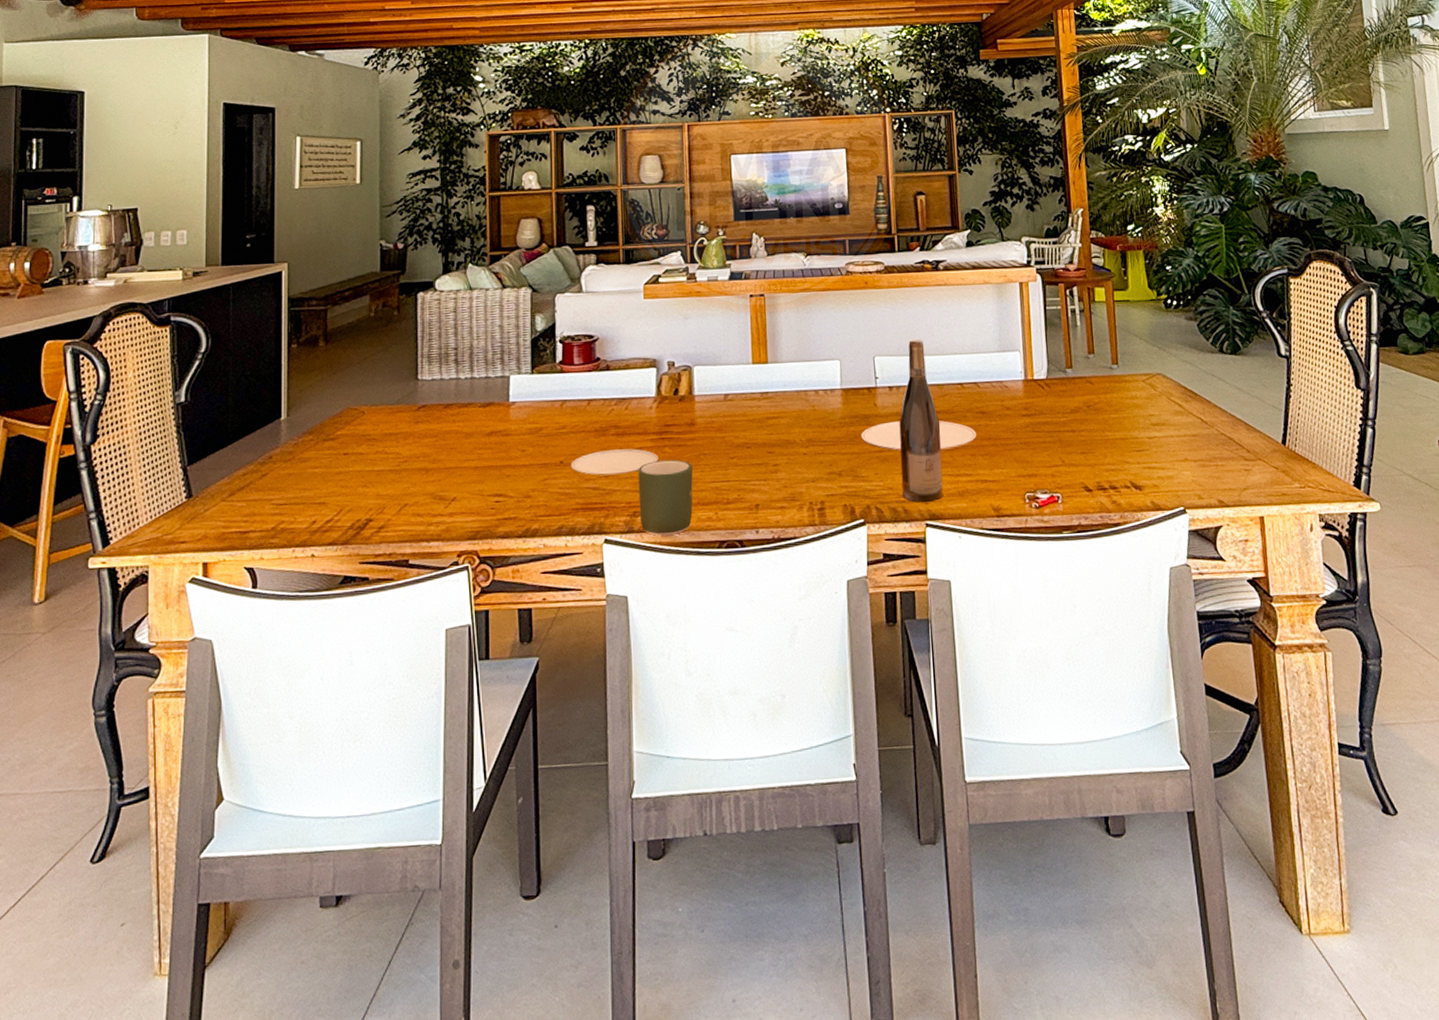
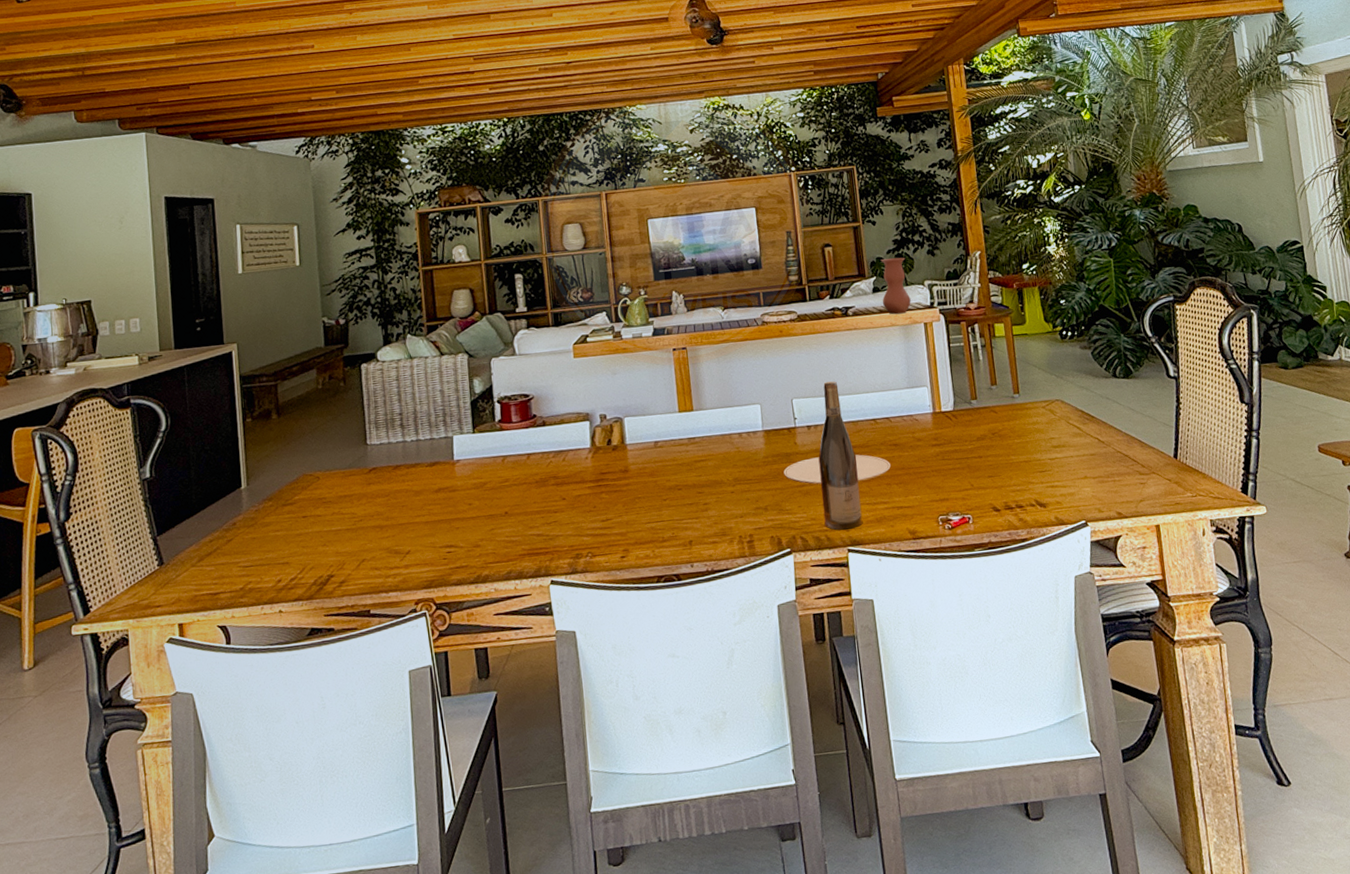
plate: present [570,448,658,477] -> none [515,496,597,524]
mug: present [638,460,693,536] -> none [578,504,631,575]
vase: none [975,210,1007,272] -> present [880,257,911,315]

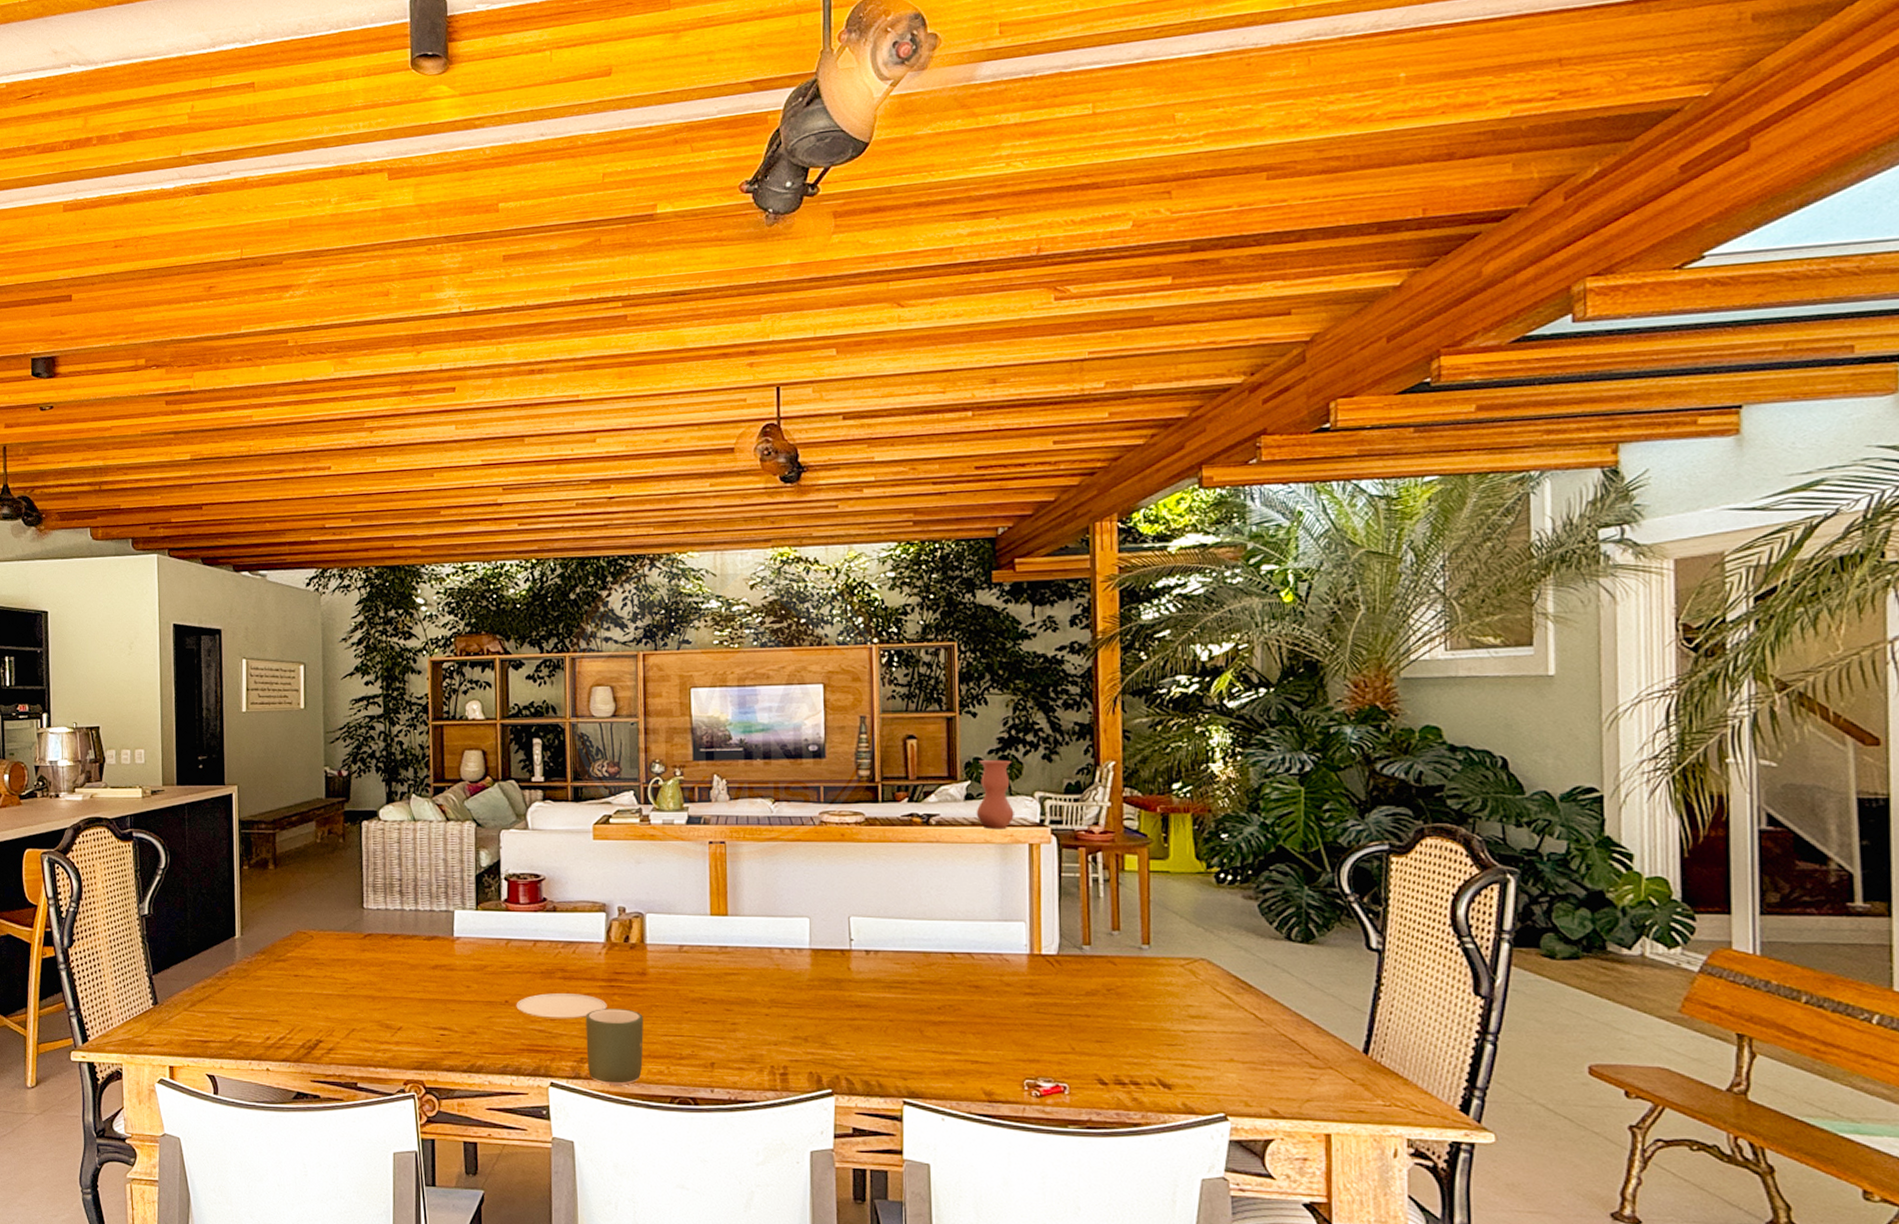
plate: none [515,496,597,524] -> present [516,993,607,1020]
mug: none [578,504,631,575] -> present [585,1009,644,1085]
plate: present [783,454,891,485] -> none [831,988,967,1025]
wine bottle: present [818,381,863,531] -> none [875,901,926,1078]

